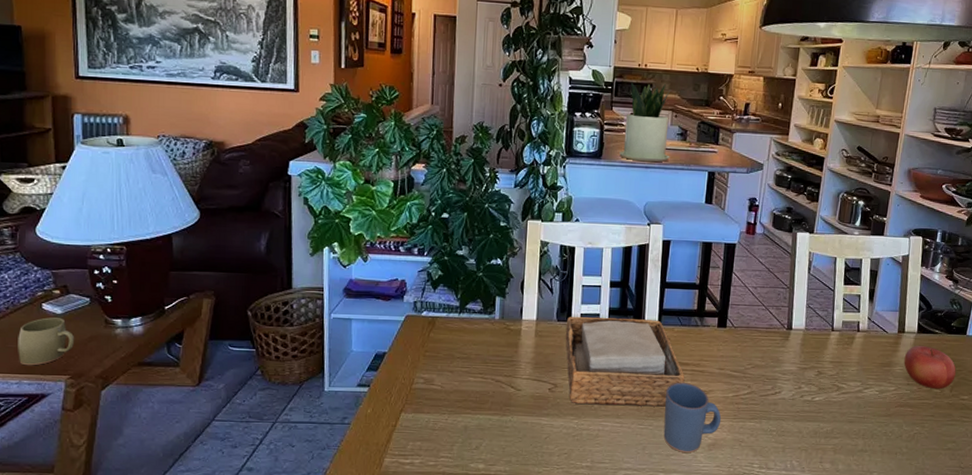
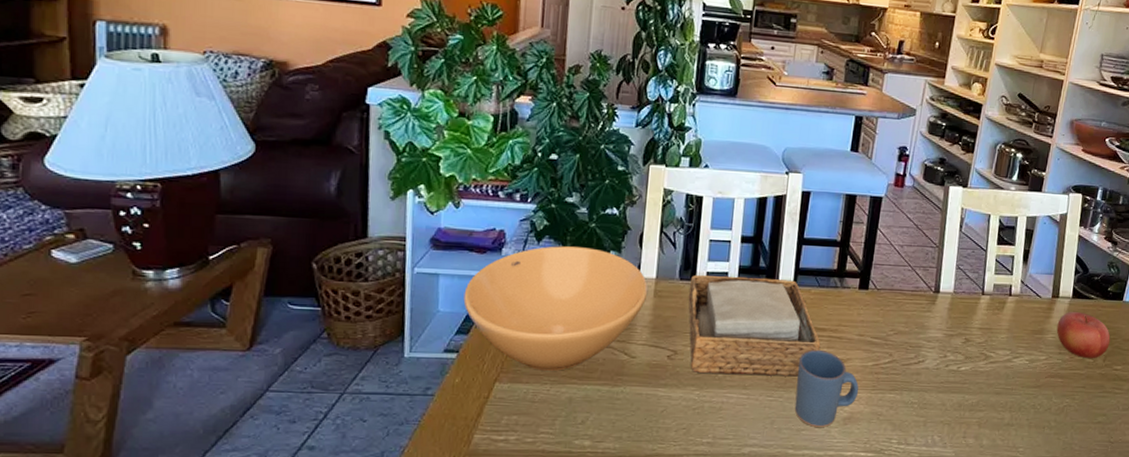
mug: present [18,317,75,366] -> none [19,267,94,325]
bowl: none [372,293,530,402] -> present [463,246,649,371]
planter: present [618,82,670,163] -> none [756,11,817,104]

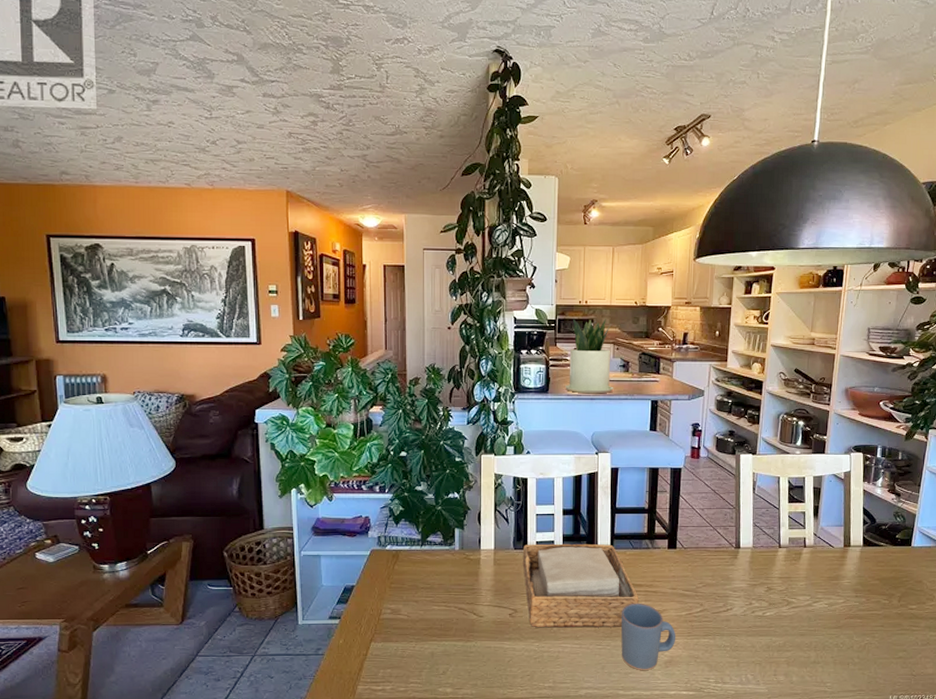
bowl: present [463,246,649,371] -> none [341,527,489,631]
planter: none [756,11,817,104] -> present [564,318,614,394]
fruit: present [1056,311,1111,359] -> none [851,558,903,600]

